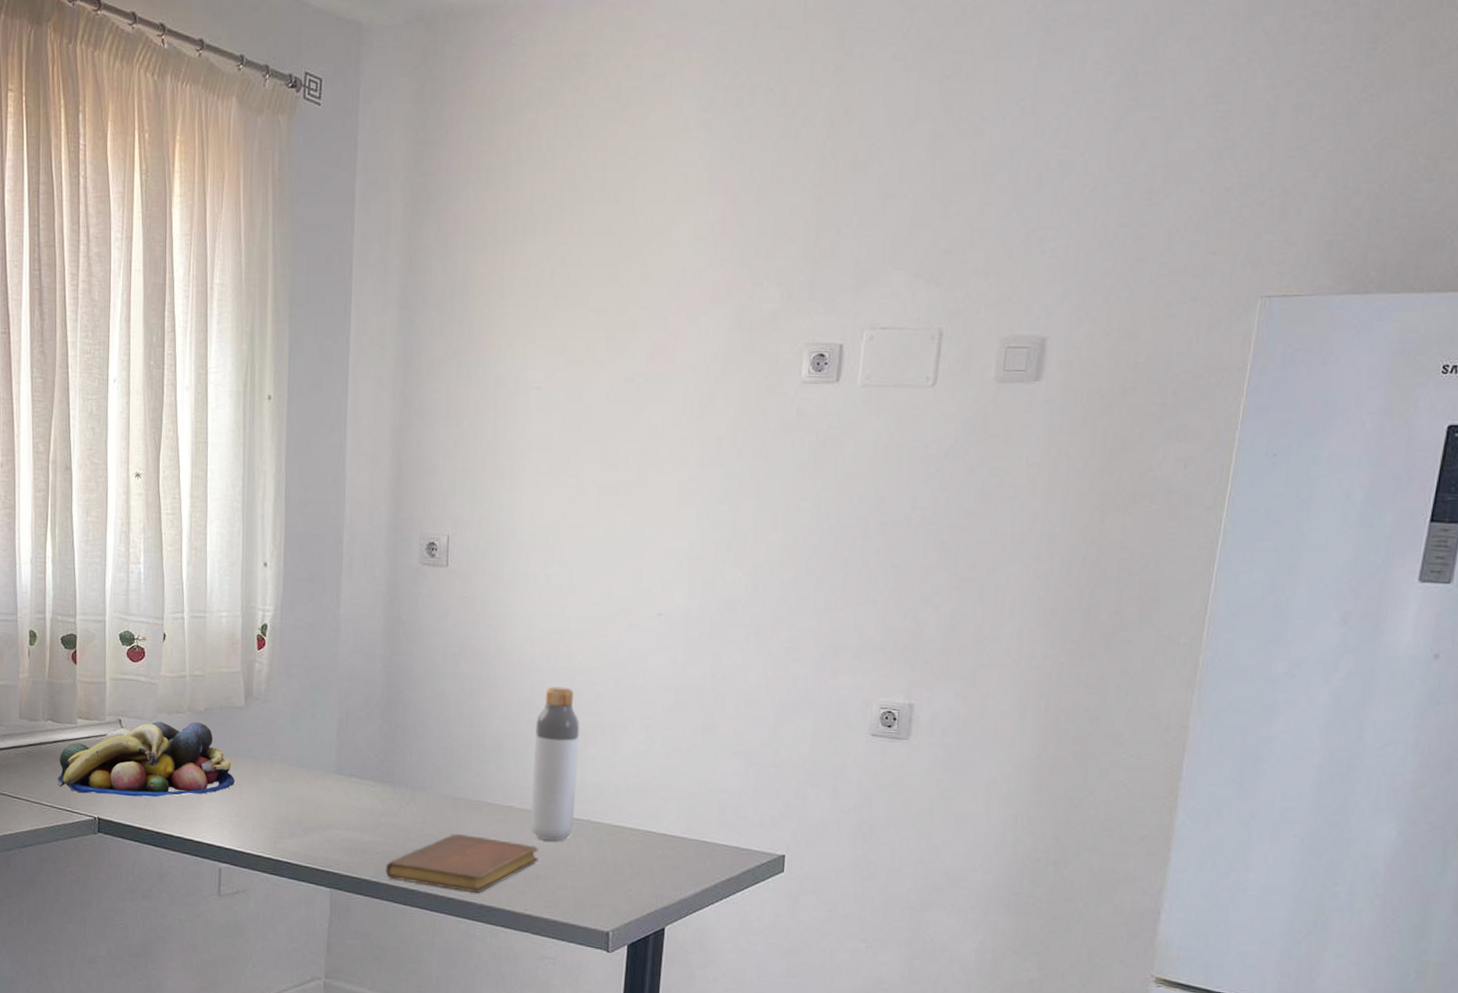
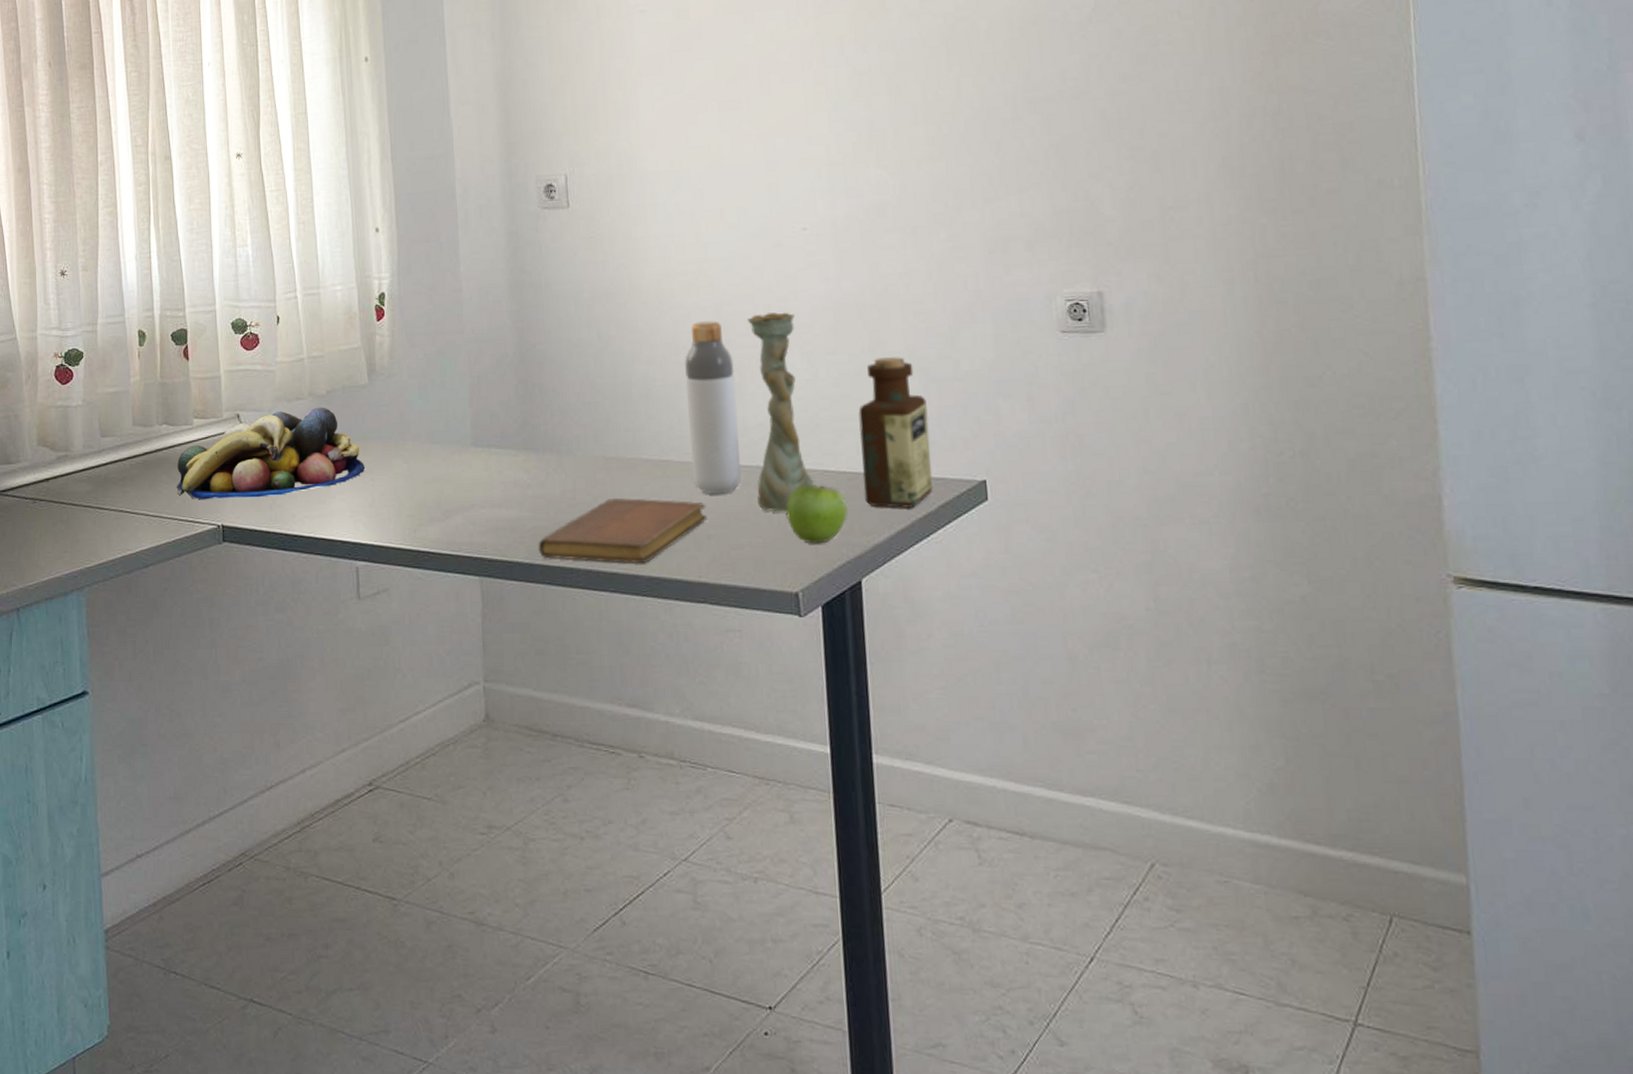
vase: none [585,685,640,863] -> present [746,312,815,512]
fruit: none [608,841,662,893] -> present [786,484,847,544]
bottle: none [678,738,745,871] -> present [858,357,934,508]

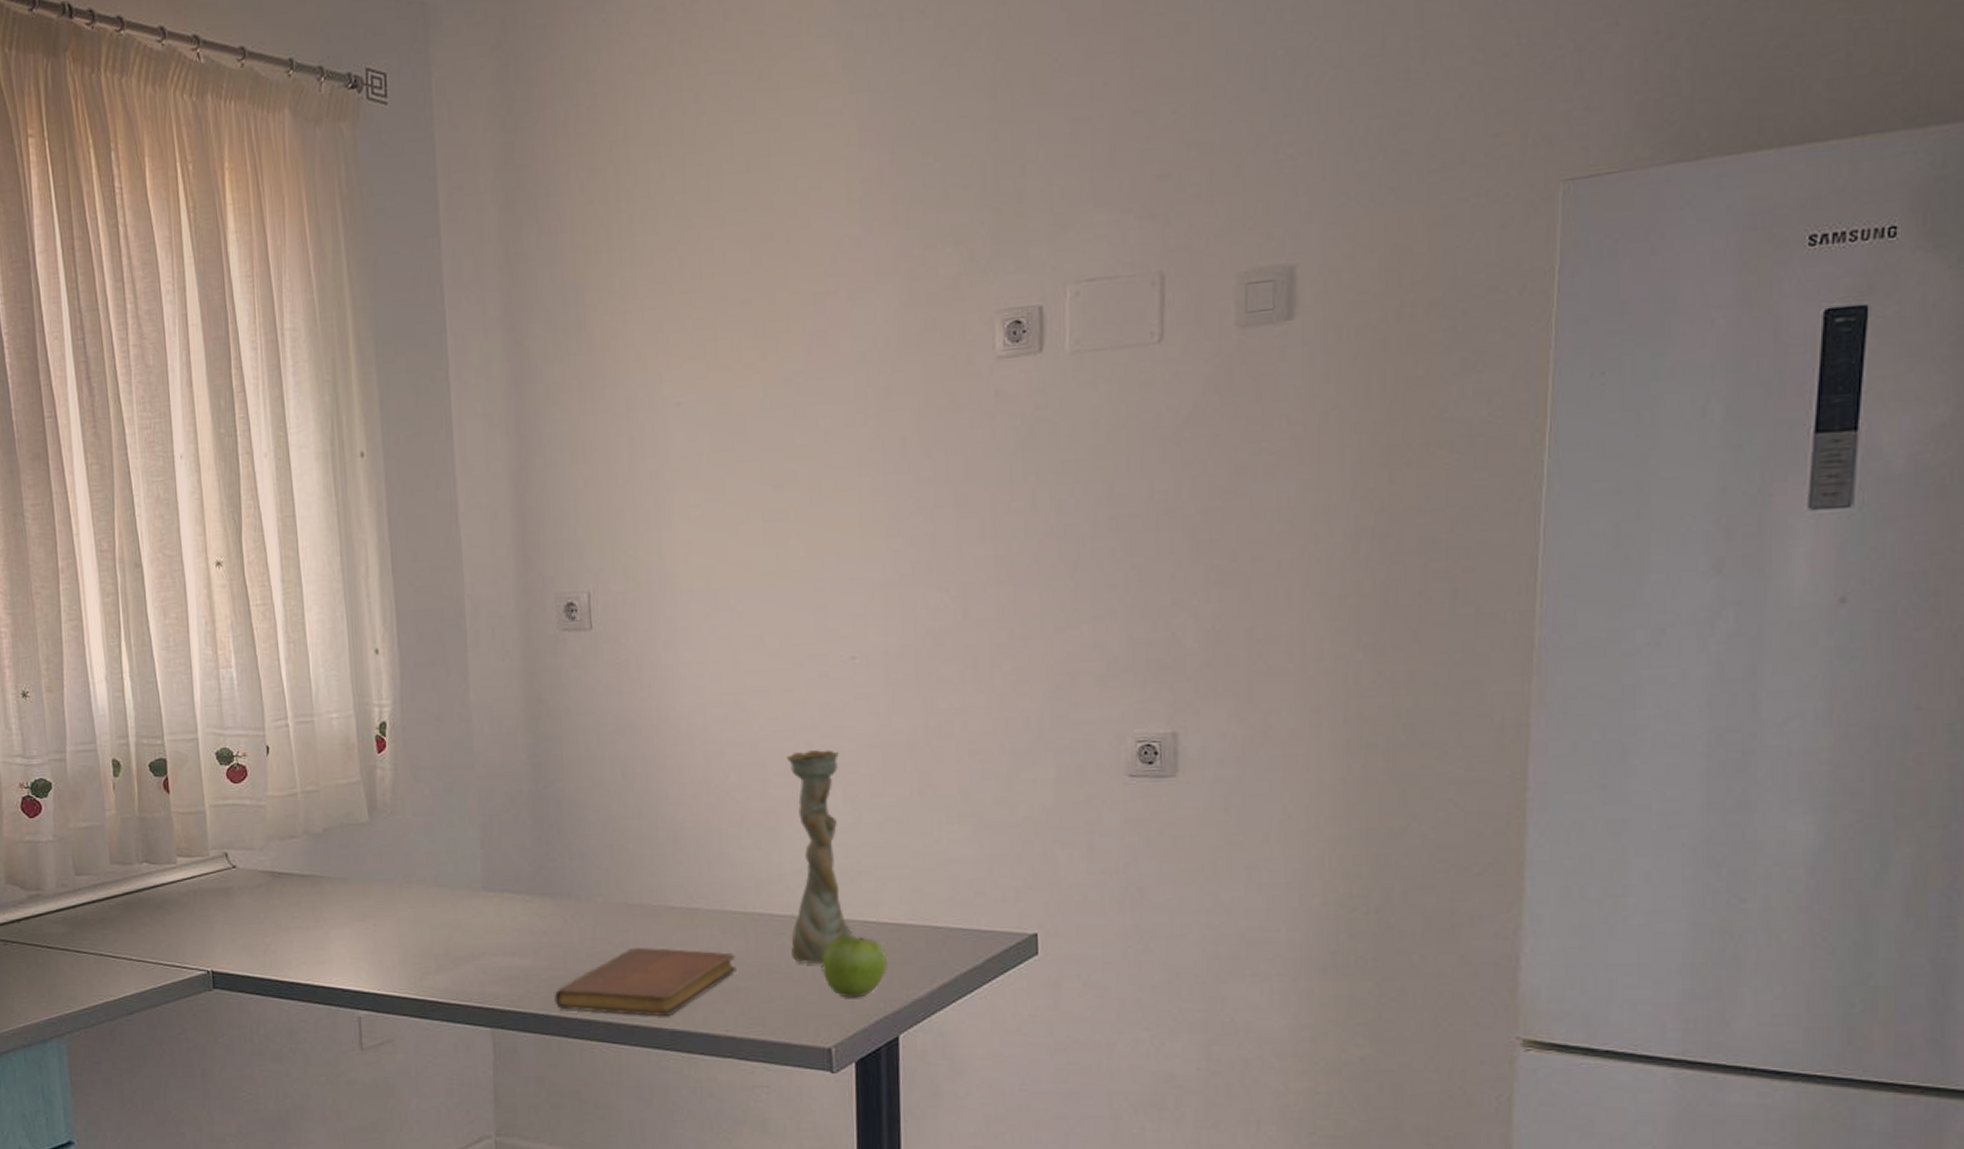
fruit bowl: present [176,407,365,500] -> none [160,846,366,944]
bottle: present [685,321,741,494] -> none [717,758,774,944]
bottle: present [858,357,934,508] -> none [903,800,981,962]

